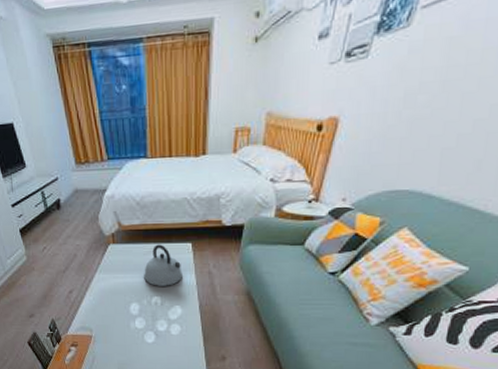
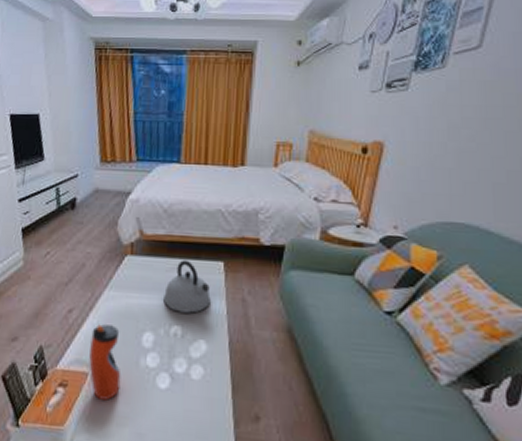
water bottle: none [90,300,118,353] -> present [89,324,121,400]

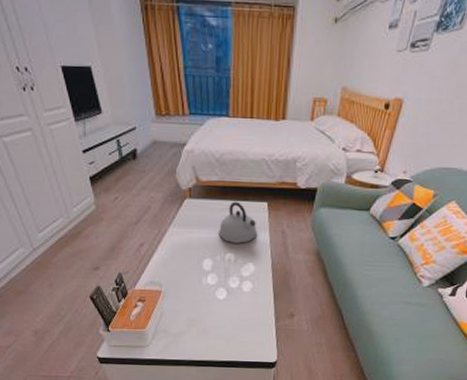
water bottle: present [89,324,121,400] -> none [161,254,188,309]

